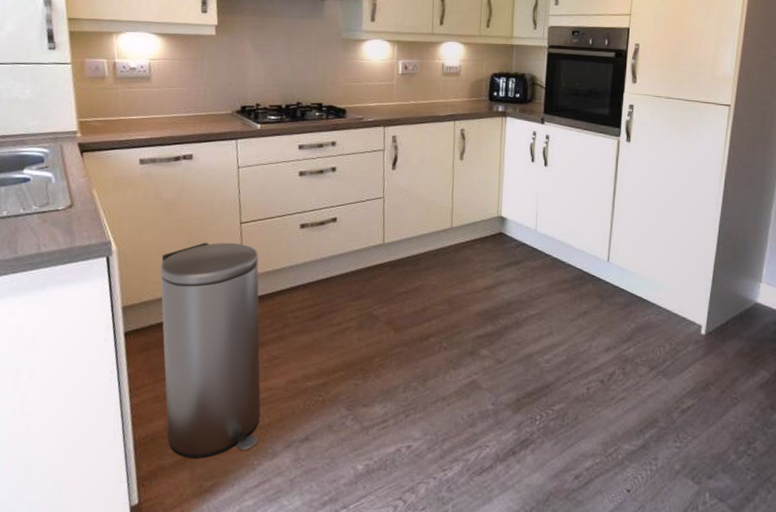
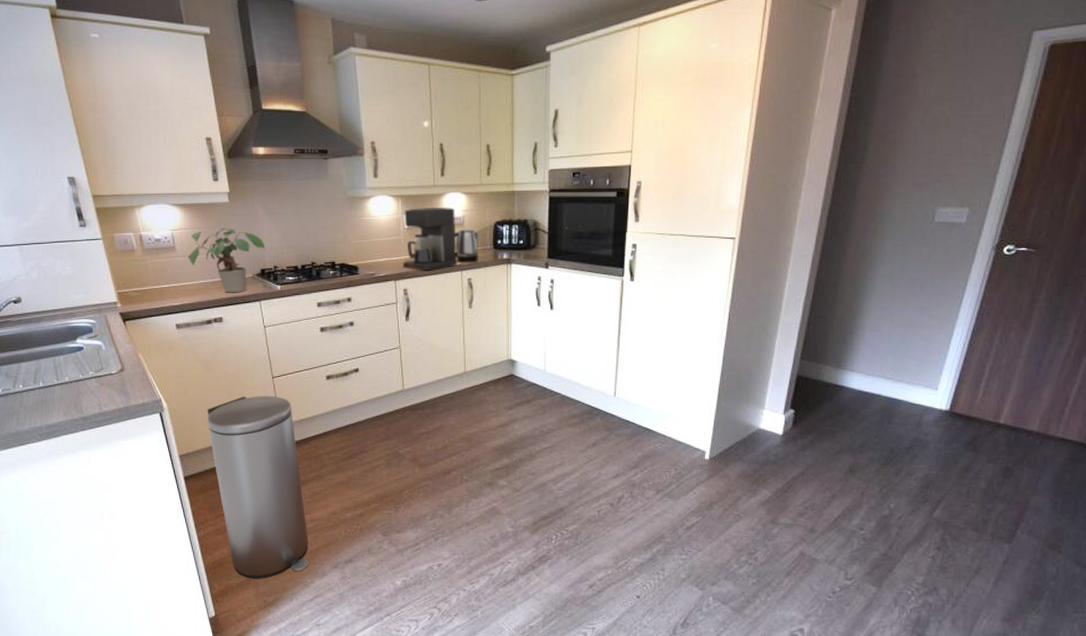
potted plant: none [163,61,249,130] -> present [188,228,266,293]
coffee maker: none [394,54,452,119] -> present [403,206,458,271]
kettle: none [449,79,475,114] -> present [454,229,479,264]

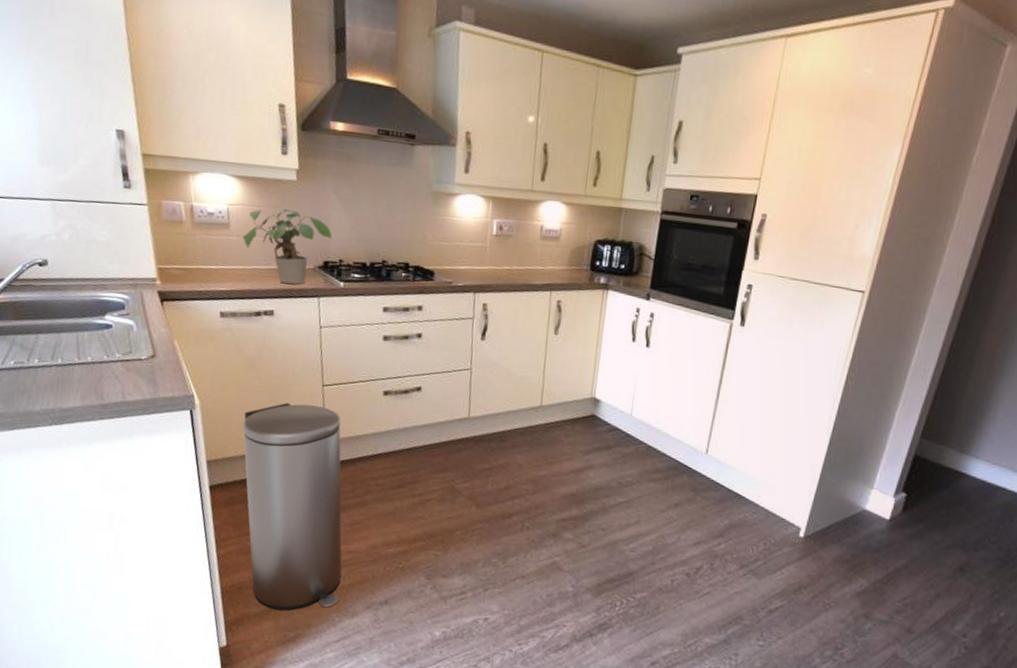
coffee maker: present [403,206,458,271] -> none [485,213,552,286]
kettle: present [454,229,479,264] -> none [546,244,577,284]

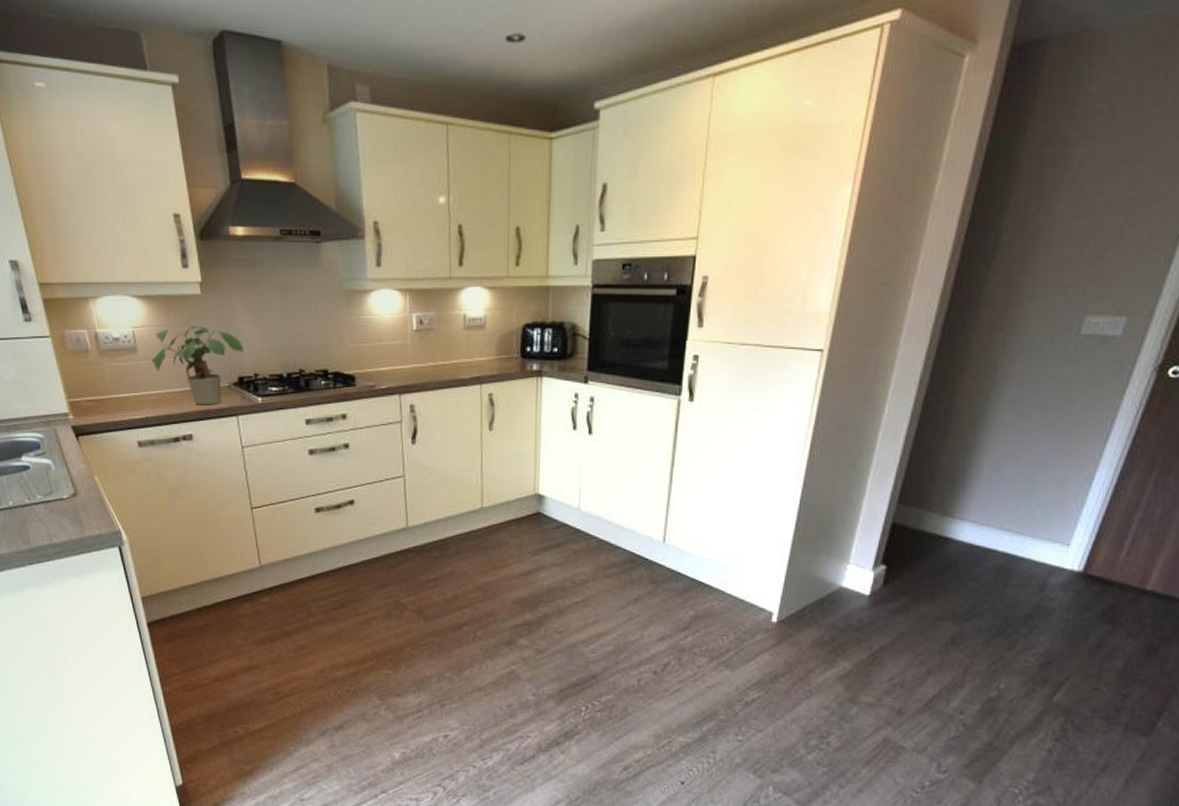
pedal bin: present [242,402,342,611] -> none [174,529,292,744]

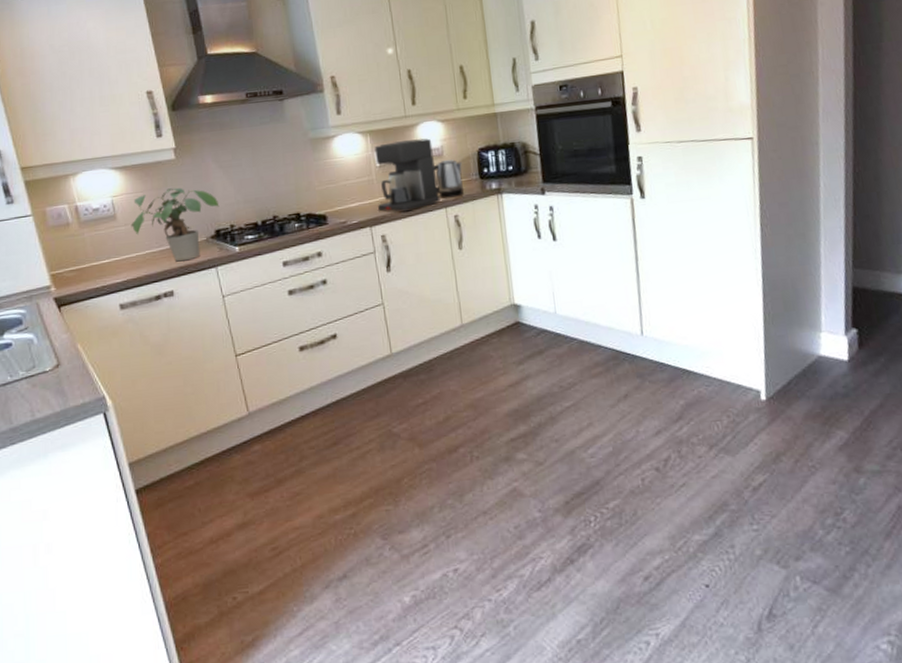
coffee maker: none [410,304,477,383] -> present [374,138,441,212]
kettle: none [473,333,504,375] -> present [433,159,465,200]

